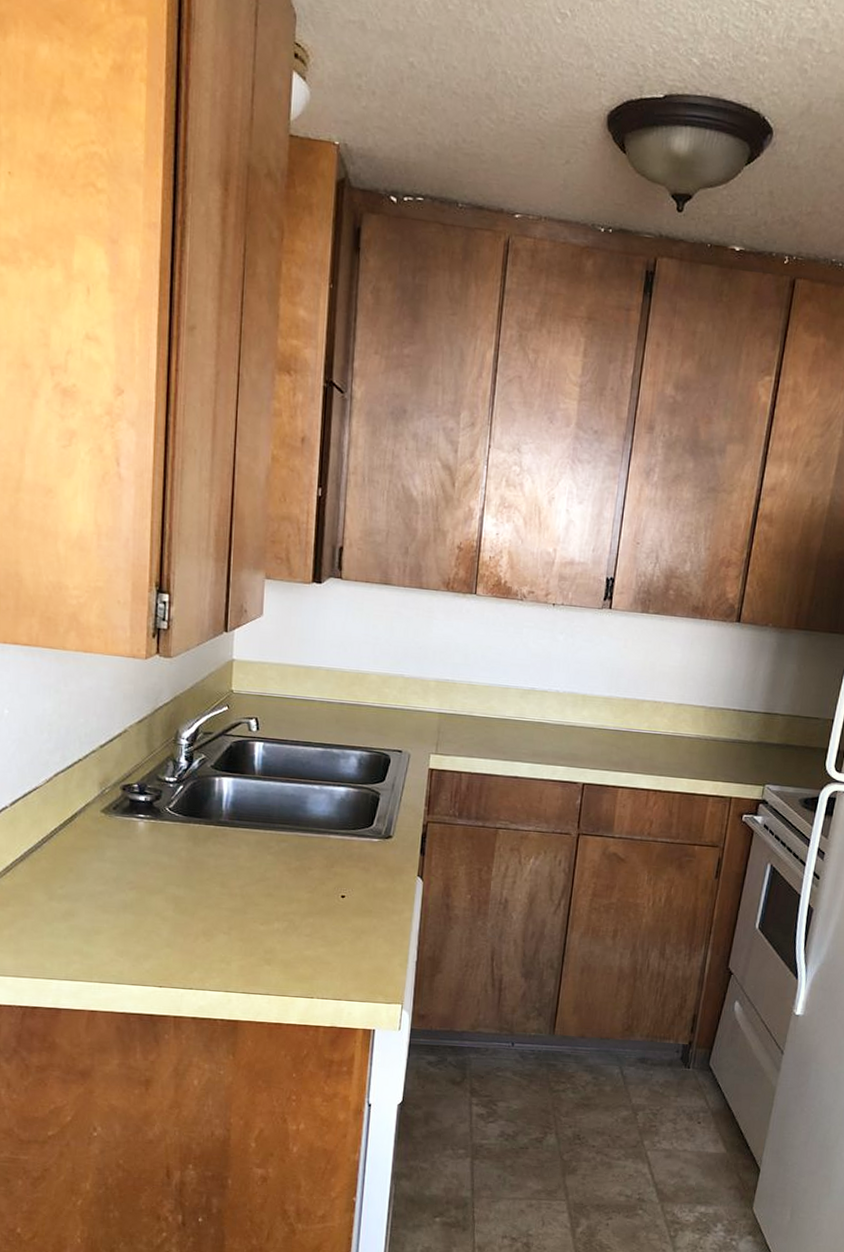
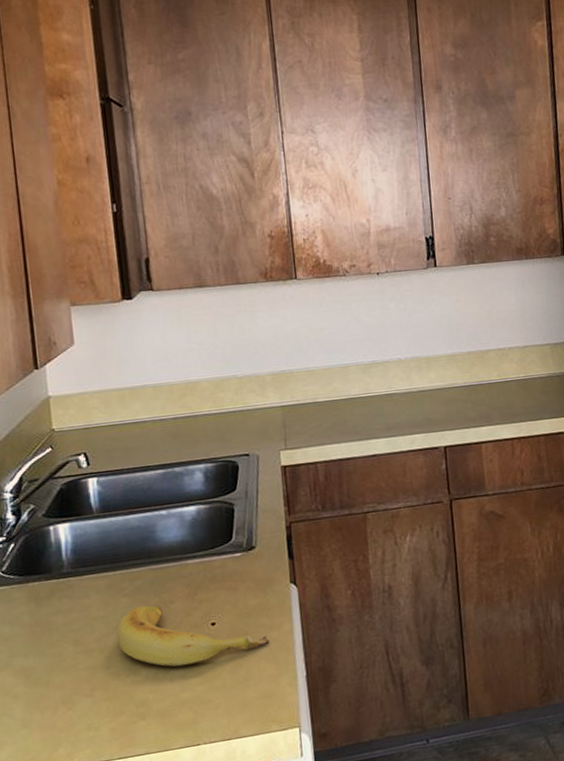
banana: none [258,866,390,927] -> present [116,605,270,667]

